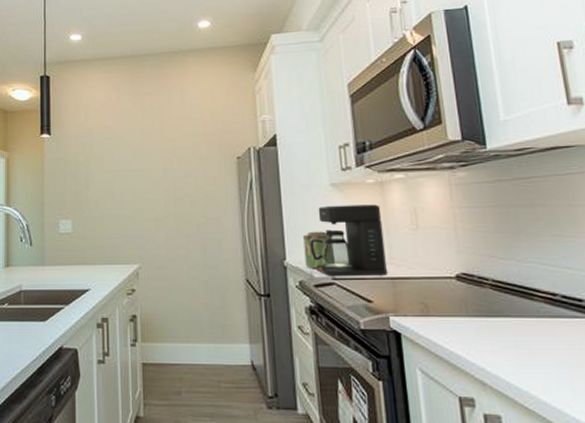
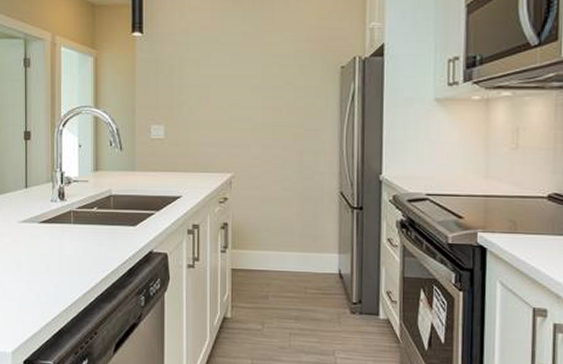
canister: present [303,231,328,269] -> none [401,147,427,184]
coffee maker: present [309,204,388,277] -> none [407,121,483,194]

